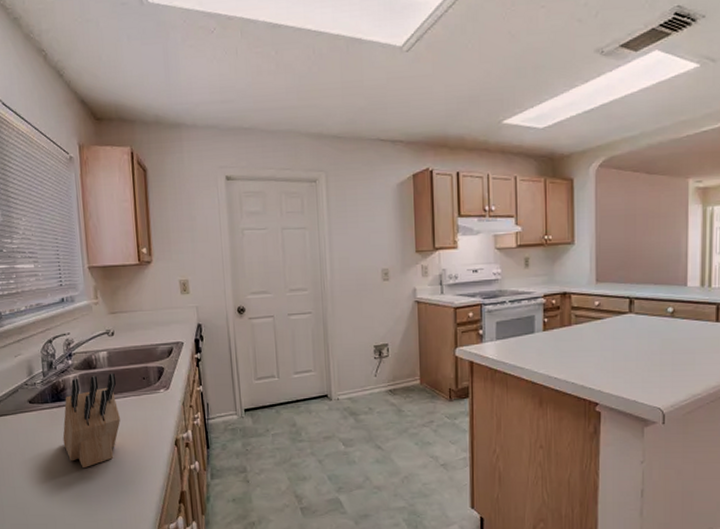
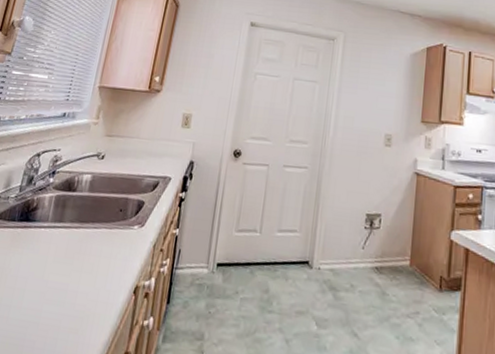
knife block: present [63,373,120,469] -> none [15,198,93,305]

